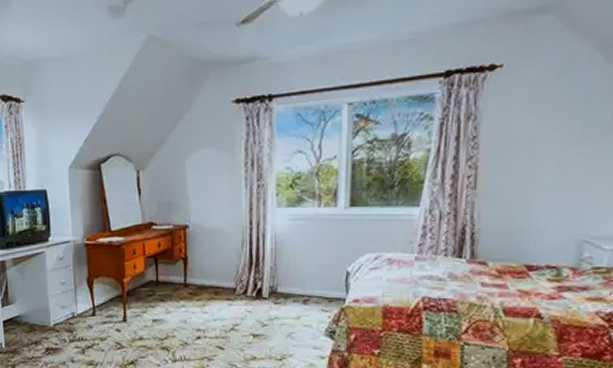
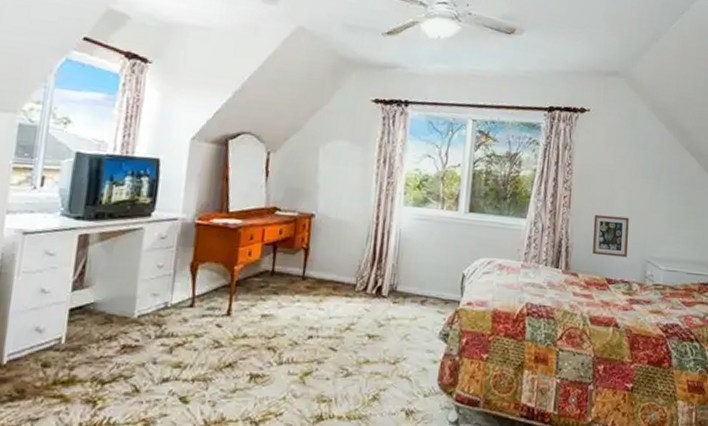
picture frame: none [506,191,559,240] -> present [592,214,629,258]

